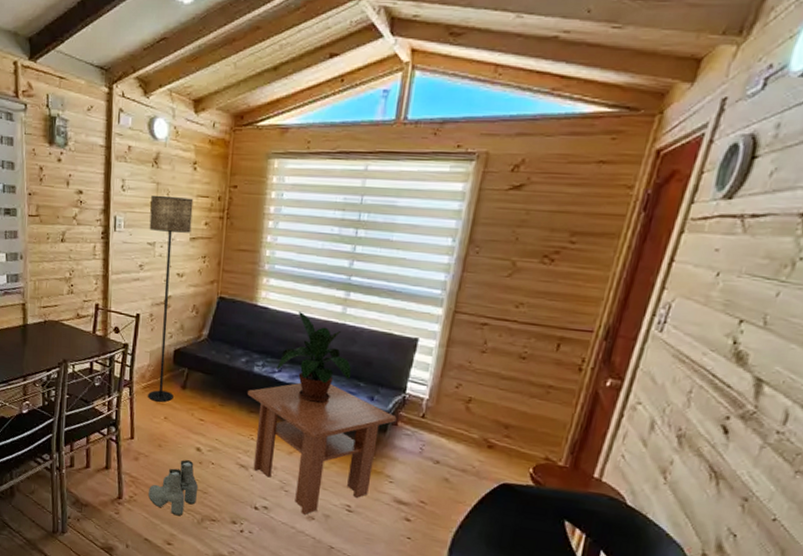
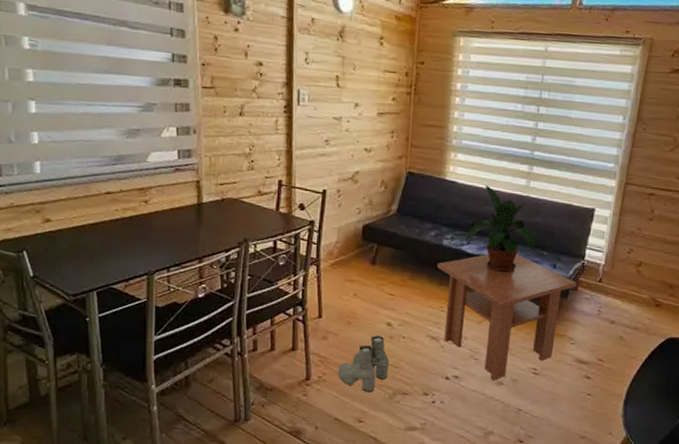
floor lamp: present [148,195,194,402] -> none [335,69,381,279]

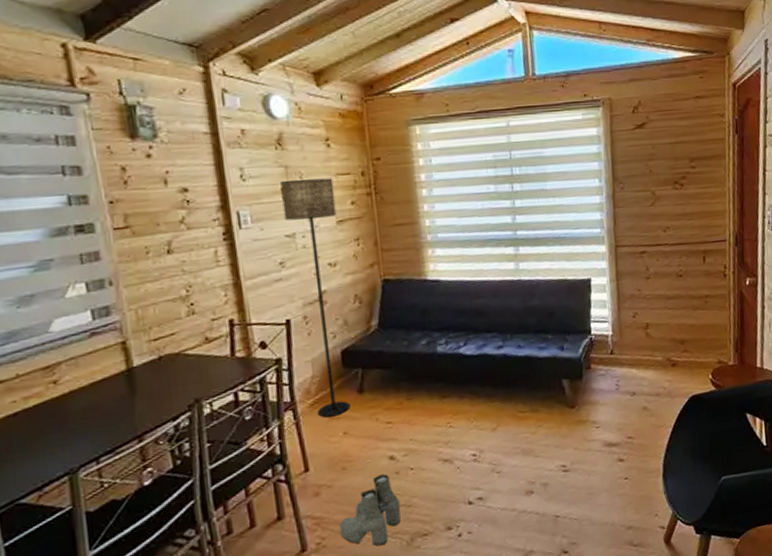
floor lamp: none [335,69,381,279] -> present [280,178,350,418]
coffee table: present [437,253,577,380] -> none [435,343,589,491]
potted plant: present [465,186,536,272] -> none [461,277,538,368]

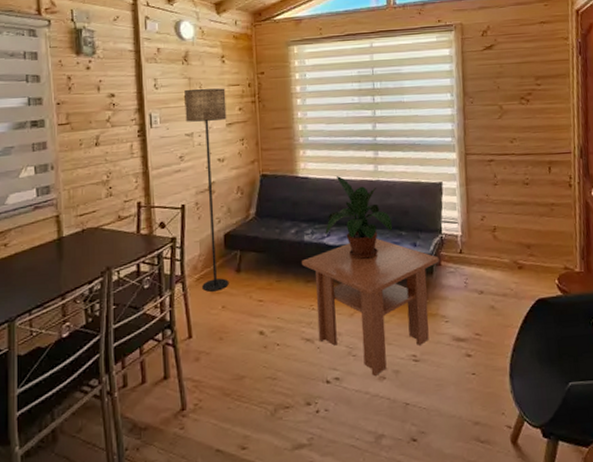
boots: present [340,474,401,546] -> none [214,347,267,413]
coffee table: none [435,343,589,491] -> present [302,238,439,376]
potted plant: none [461,277,538,368] -> present [325,176,393,259]

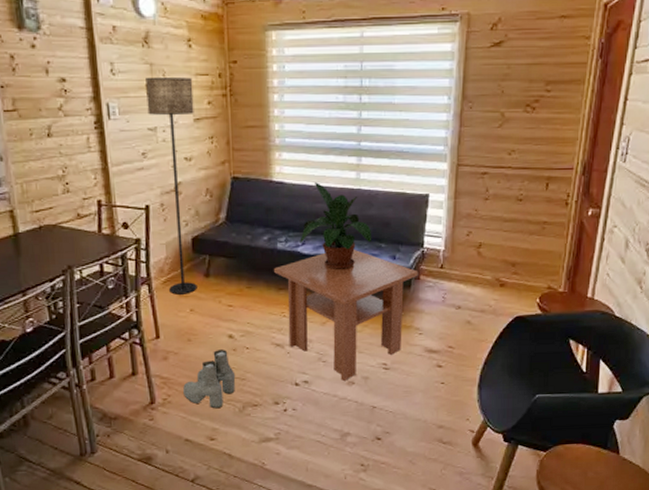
boots: none [214,347,267,413] -> present [183,350,236,409]

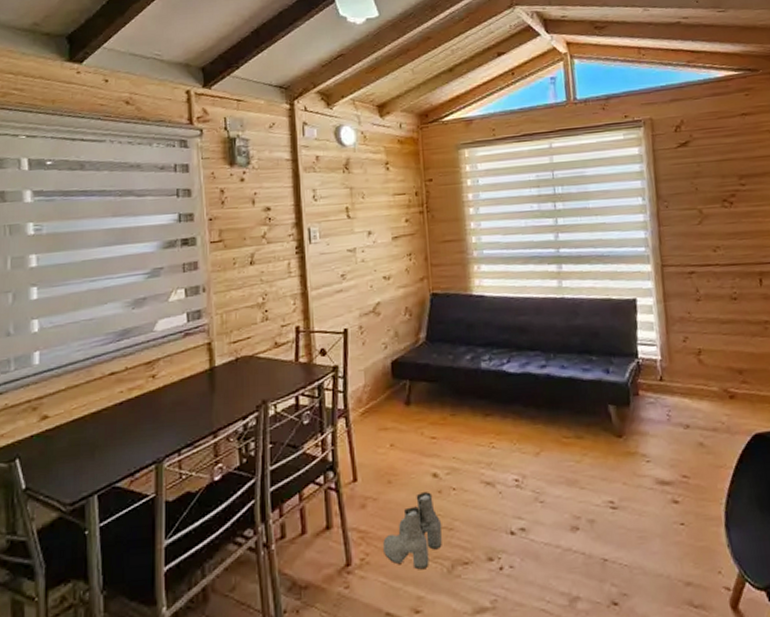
floor lamp: present [146,76,197,295] -> none [346,198,398,428]
coffee table: present [274,249,418,381] -> none [479,364,637,526]
potted plant: present [300,182,372,269] -> none [504,294,582,389]

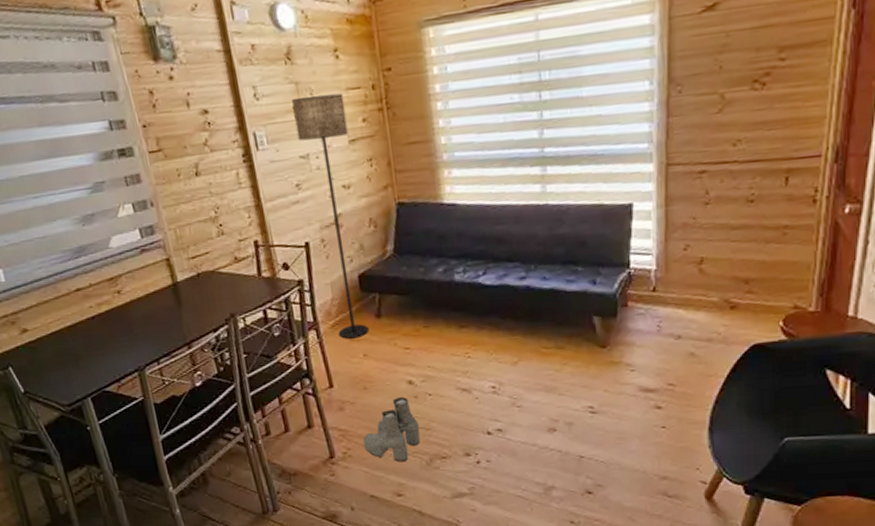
floor lamp: none [346,198,398,428] -> present [292,93,369,339]

